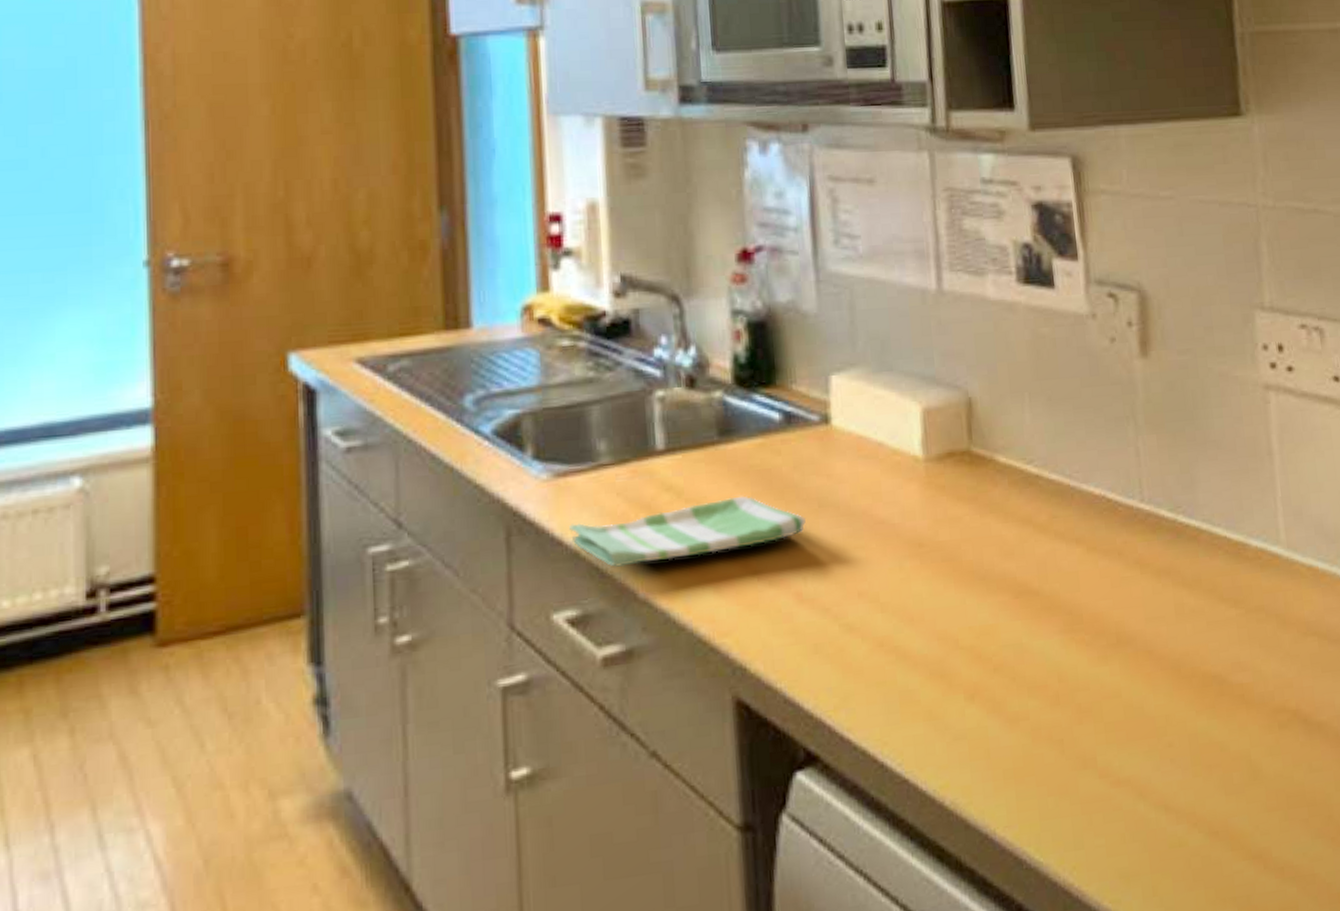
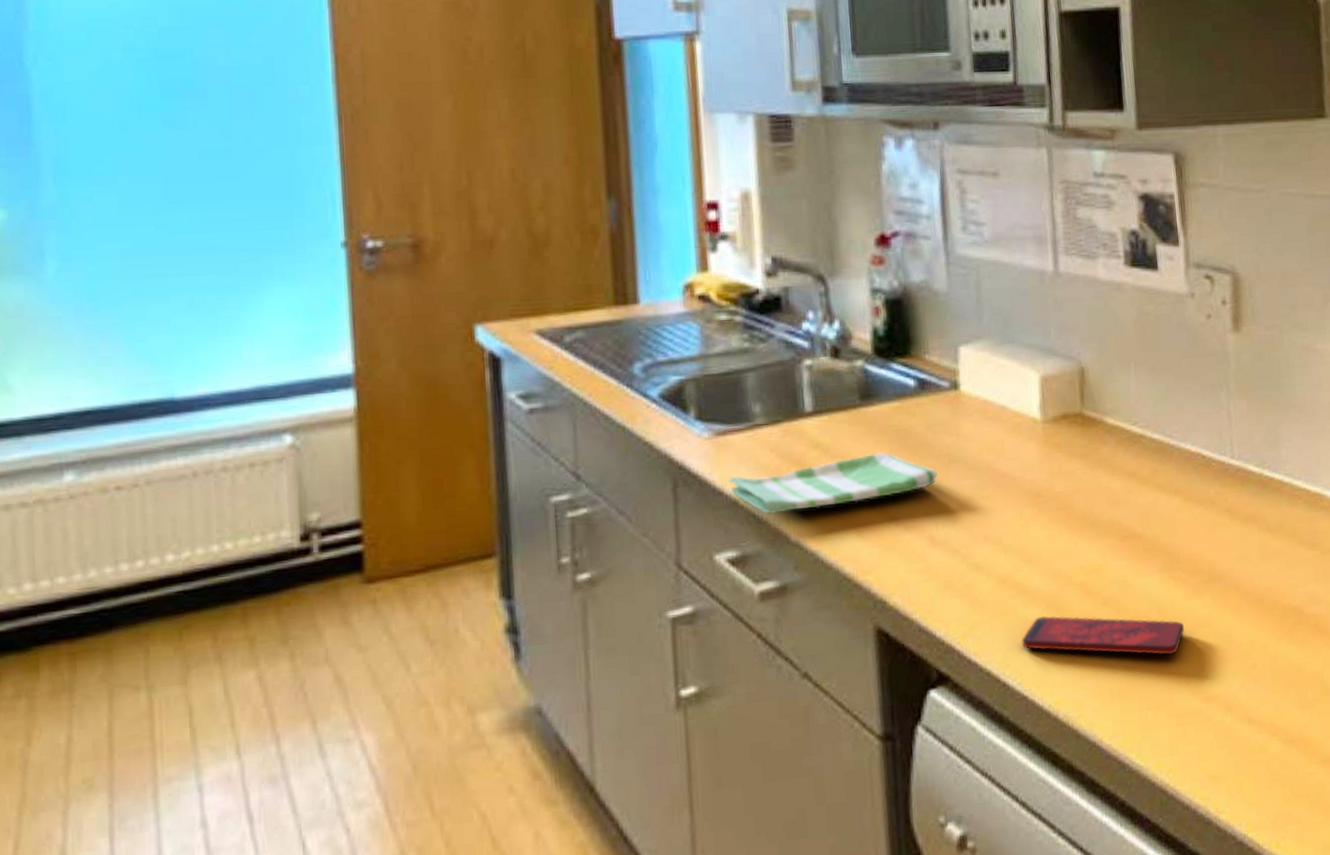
smartphone: none [901,684,1090,732] -> present [1021,615,1185,656]

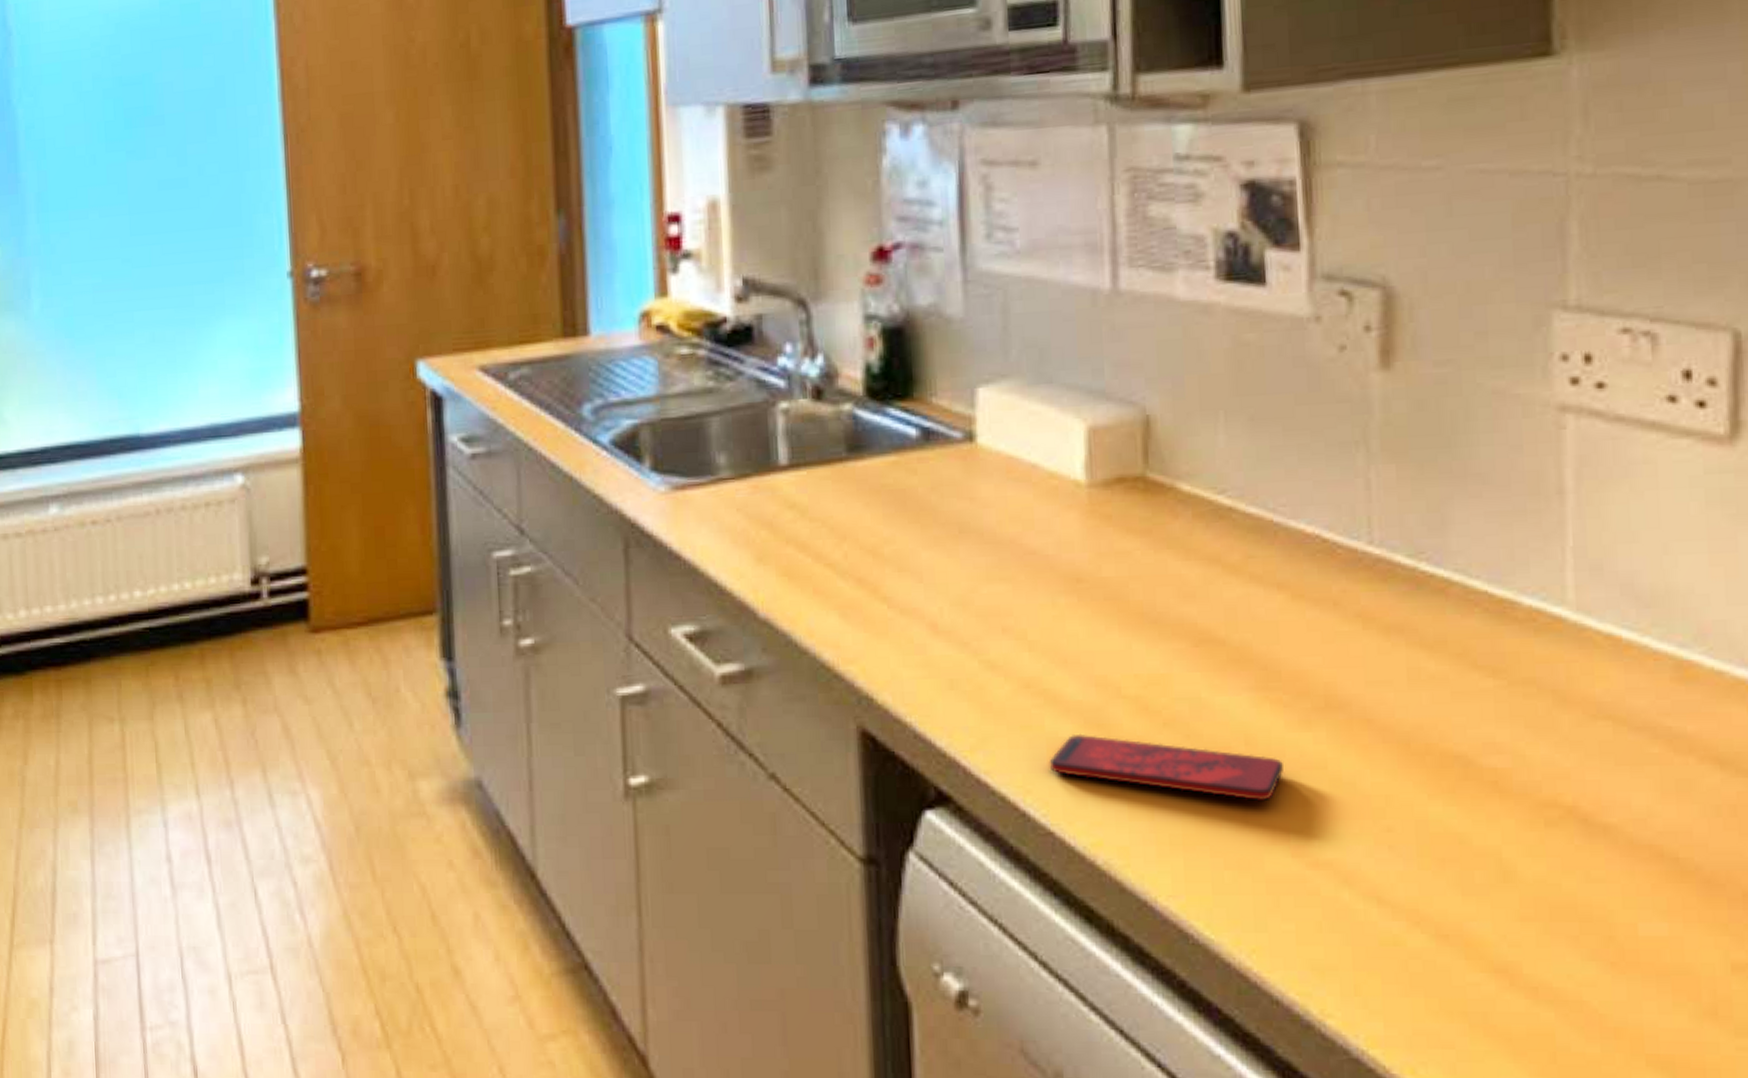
dish towel: present [729,452,938,514] -> none [687,517,943,585]

